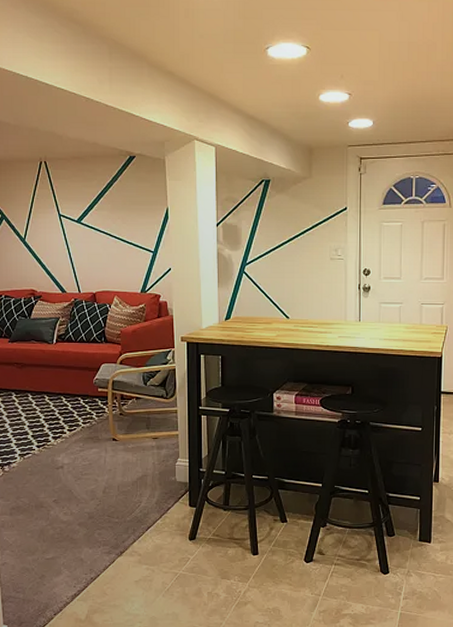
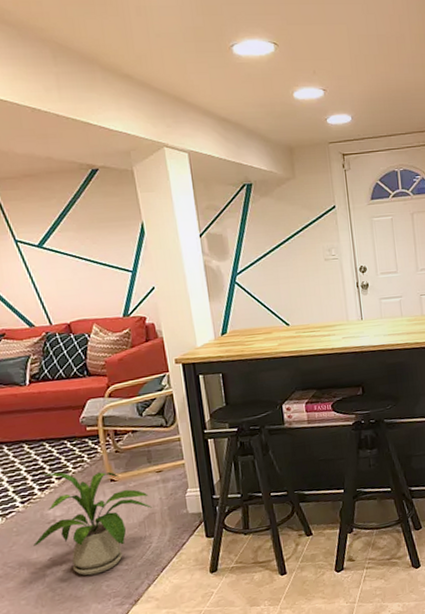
house plant: none [43,423,146,522] -> present [33,472,153,576]

